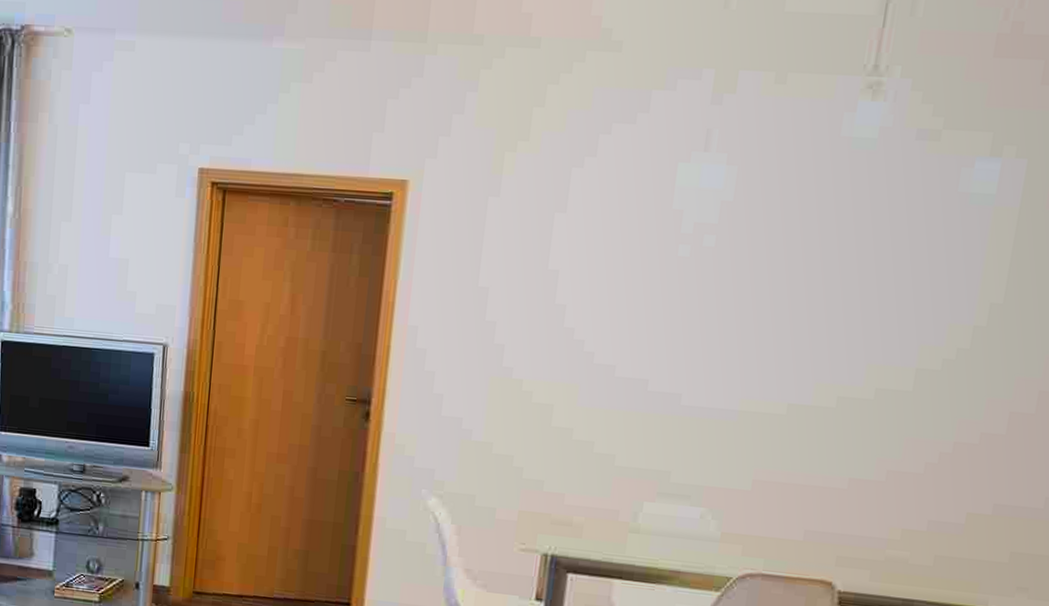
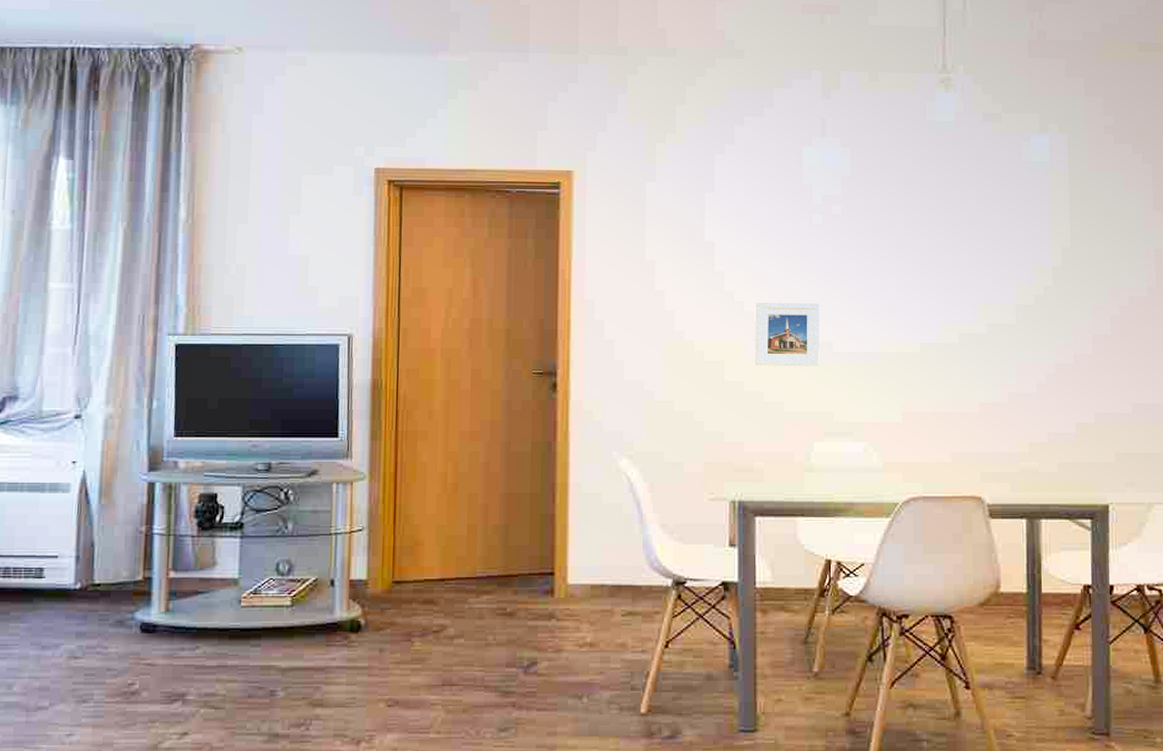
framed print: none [589,341,673,420] -> present [755,301,820,367]

